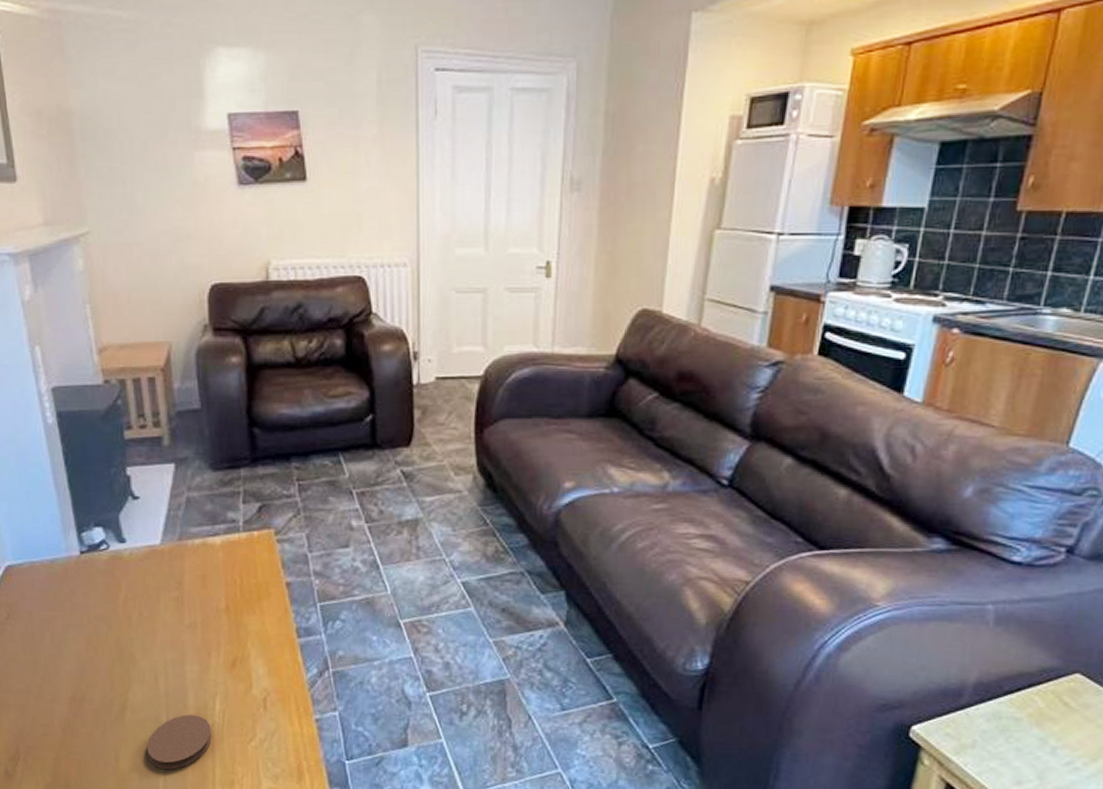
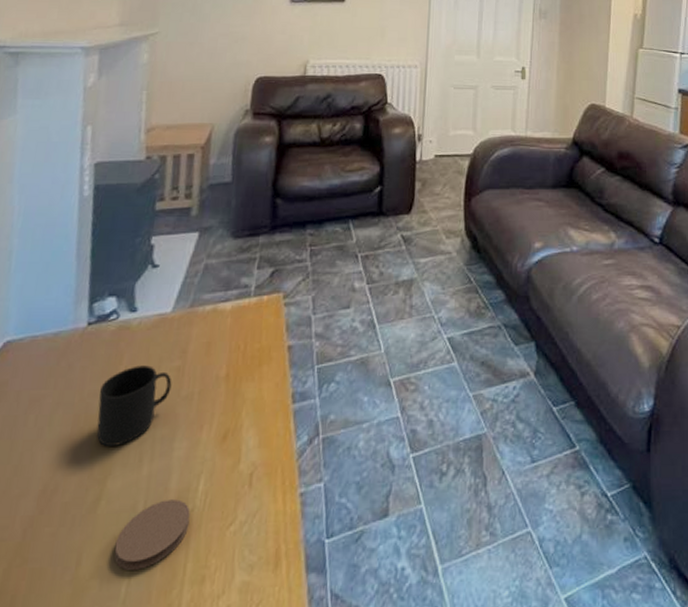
mug: none [104,594,174,666] -> present [97,365,172,447]

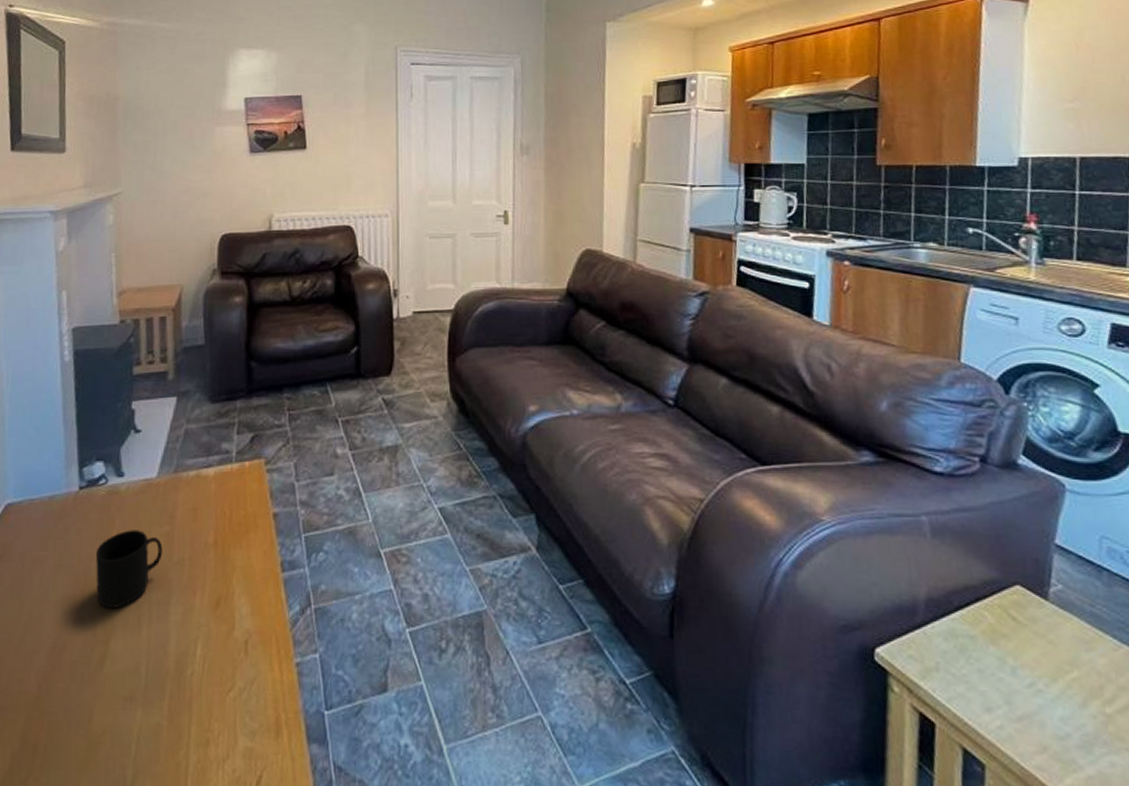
coaster: present [114,499,191,570] -> none [122,663,190,729]

